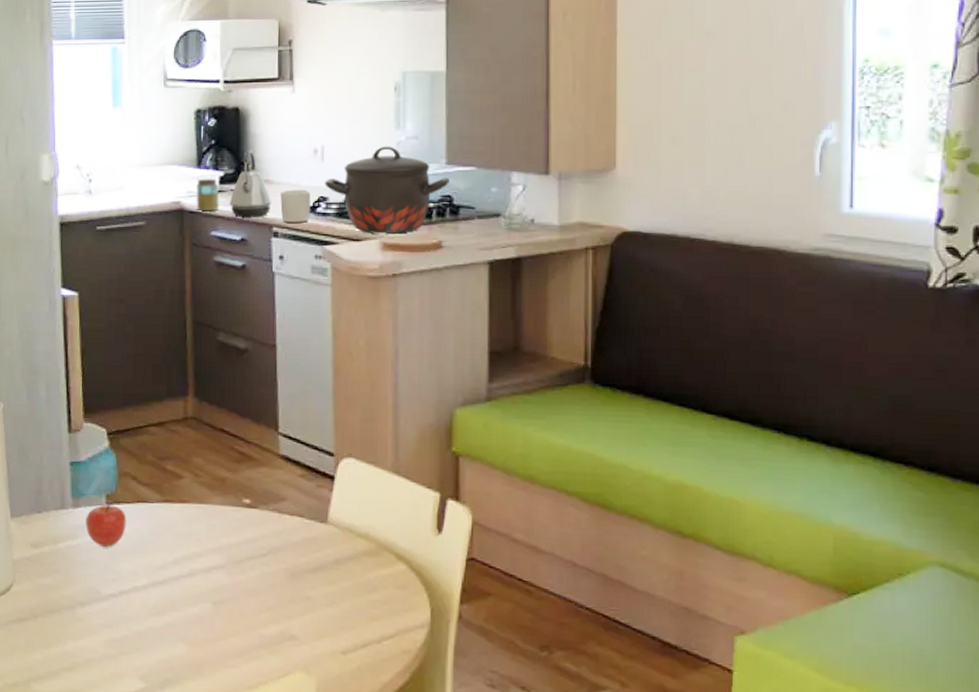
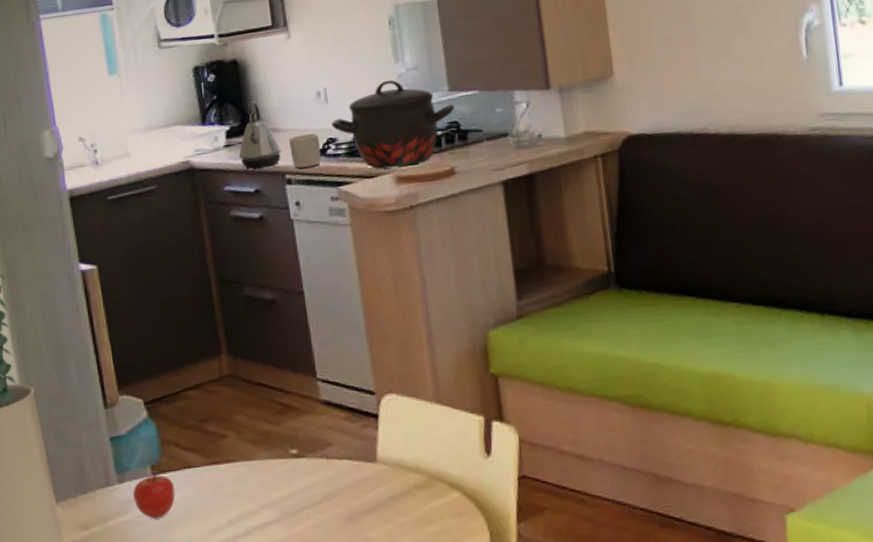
peanut butter: present [195,178,220,212] -> none [203,133,230,168]

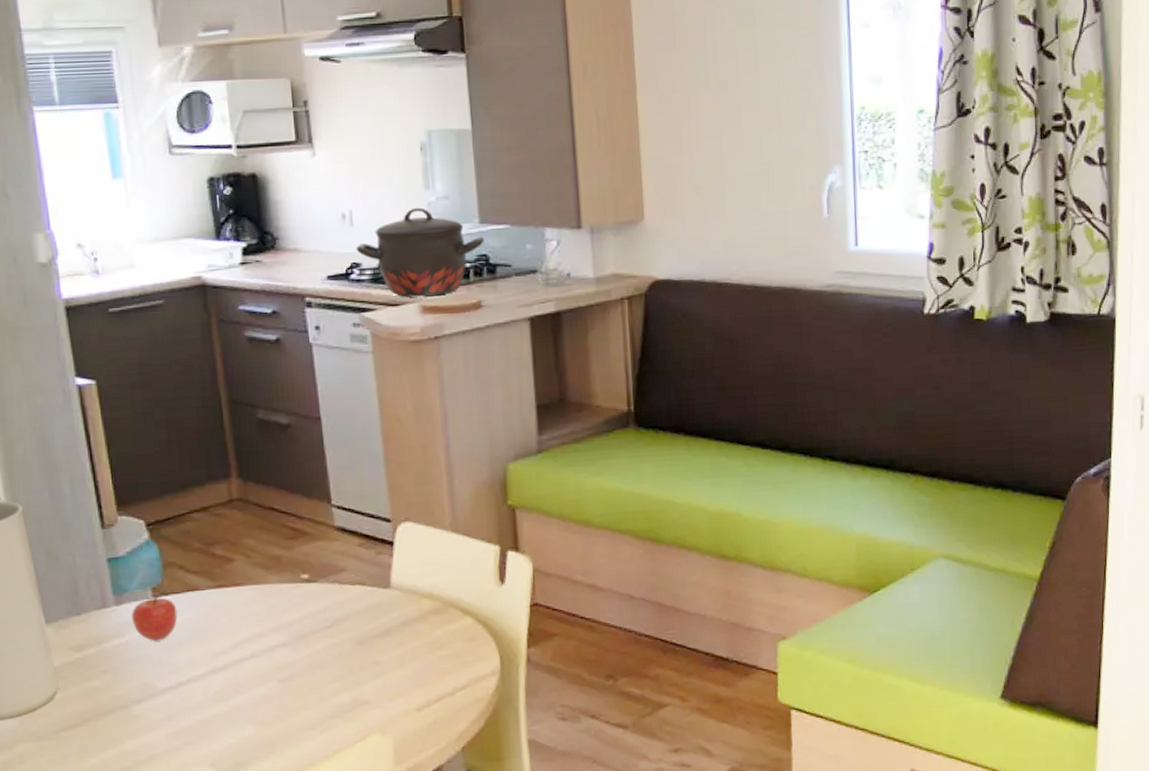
kettle: present [238,99,282,169] -> none [255,216,302,289]
mug: present [289,133,322,169] -> none [310,257,344,293]

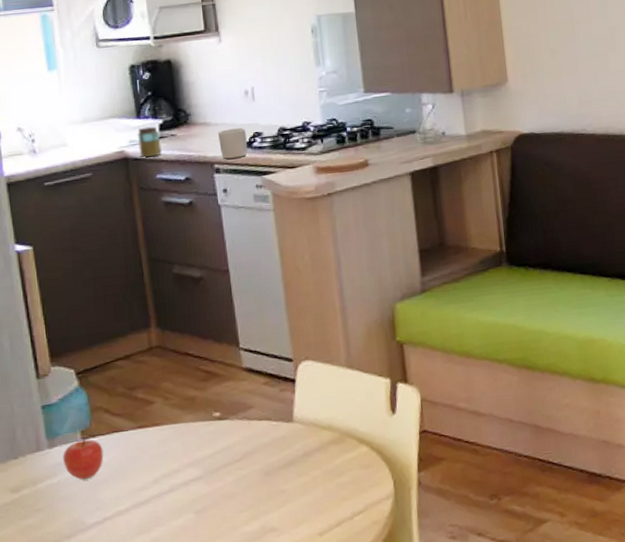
peanut butter: none [216,250,246,286] -> present [137,126,163,158]
mug: none [310,257,344,293] -> present [218,127,248,159]
cooking pot: present [356,207,484,298] -> none [257,81,369,161]

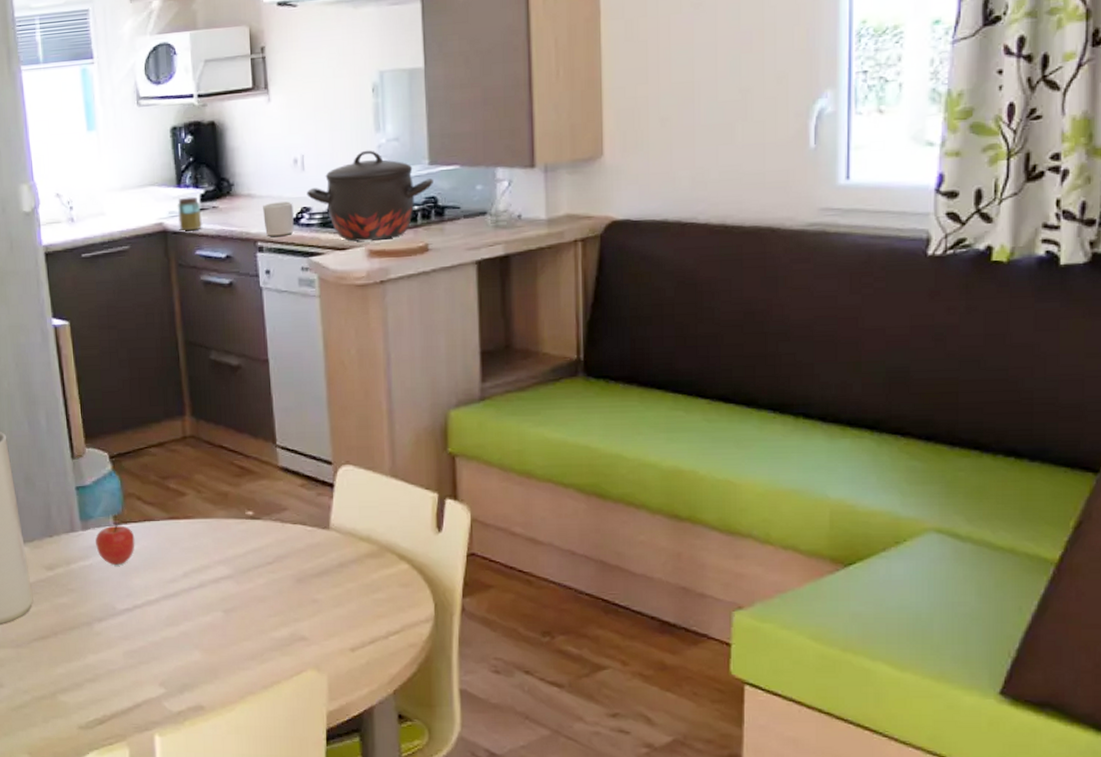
cooking pot: none [257,81,369,161] -> present [306,150,433,242]

